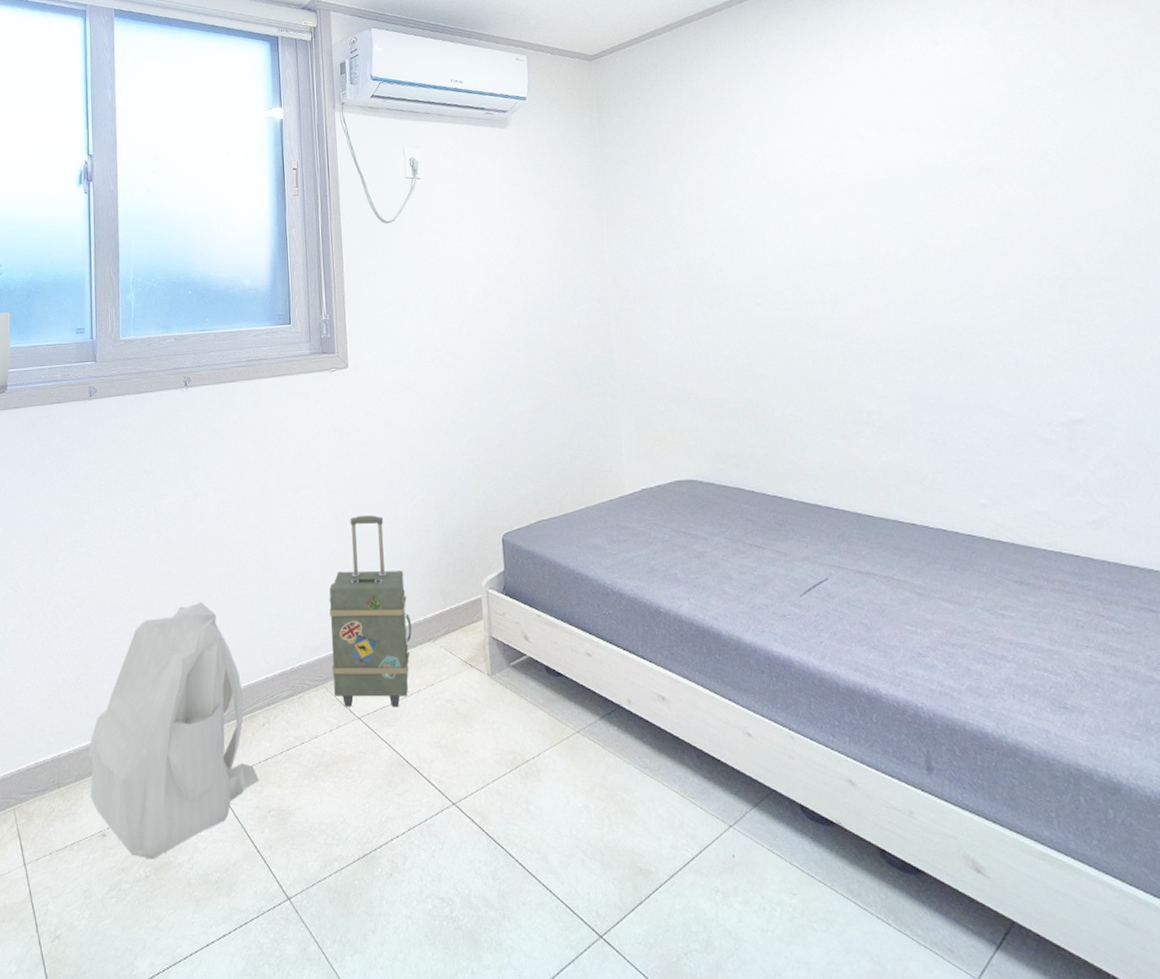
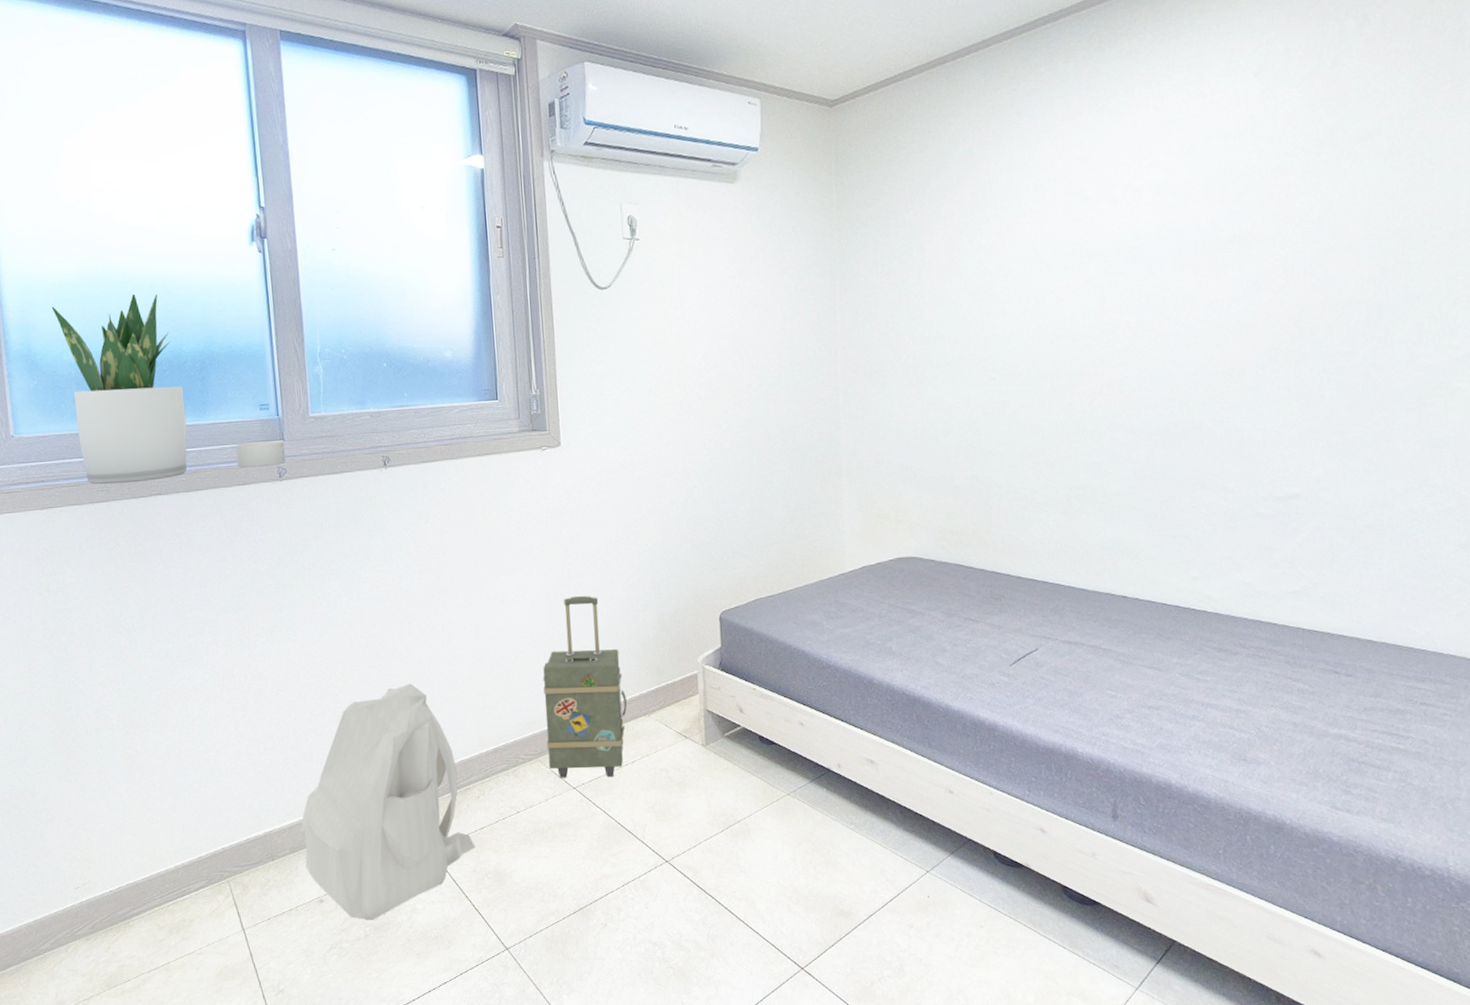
candle: none [52,362,96,388] -> present [235,440,286,469]

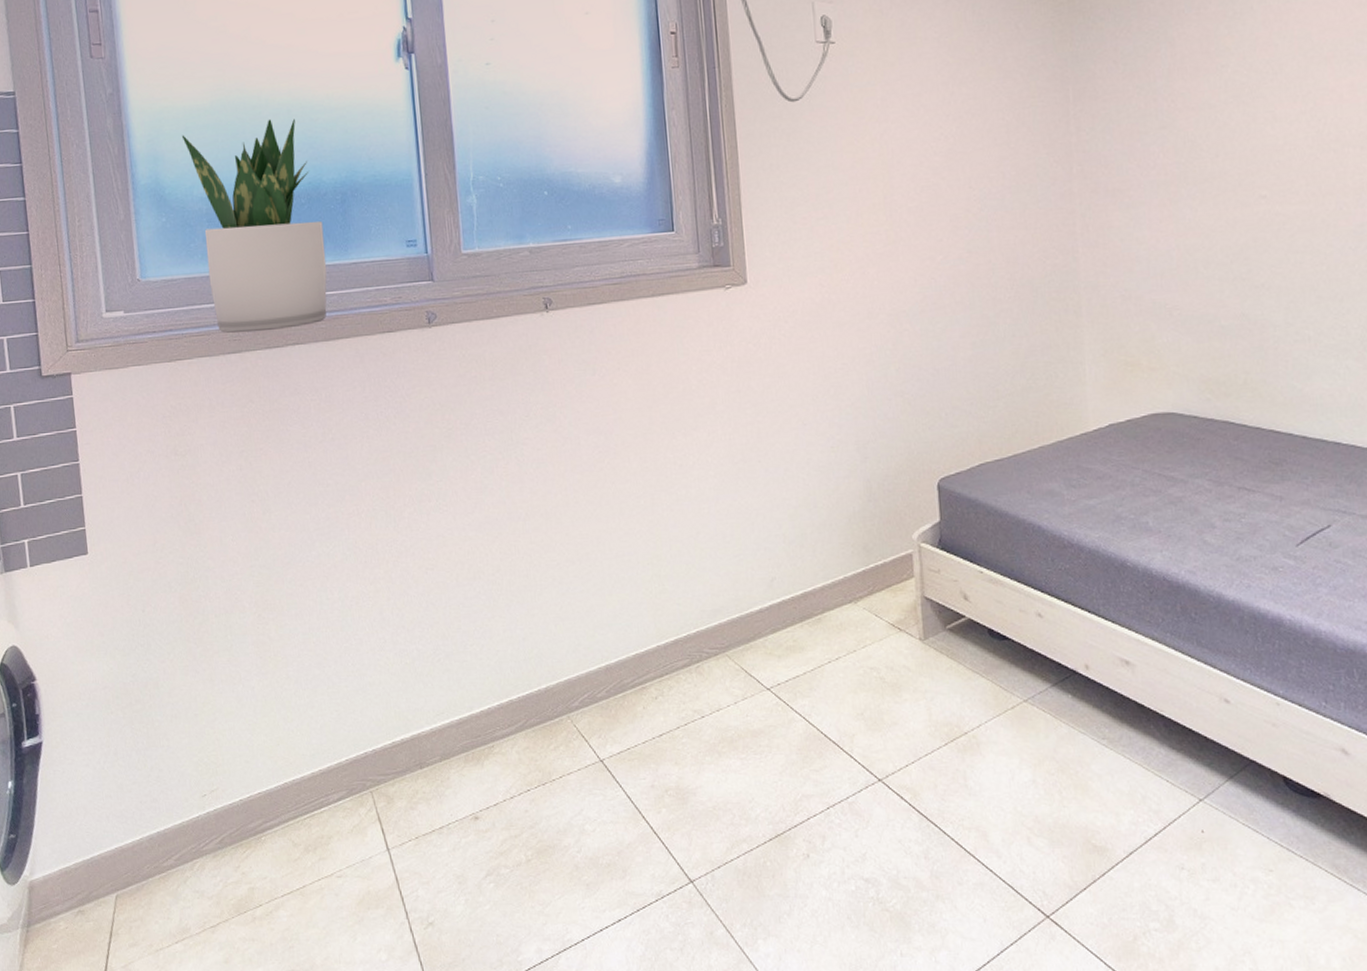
candle: present [235,440,286,469] -> none [380,281,435,314]
backpack: present [301,683,476,920] -> none [452,561,653,843]
suitcase: present [543,596,627,778] -> none [729,460,829,677]

